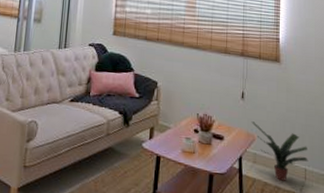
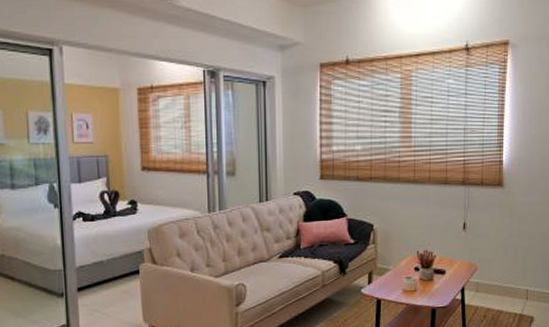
potted plant: present [251,121,309,181] -> none [473,251,530,305]

